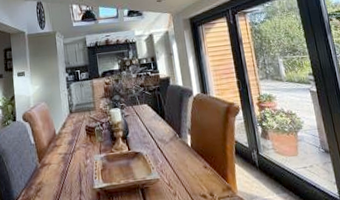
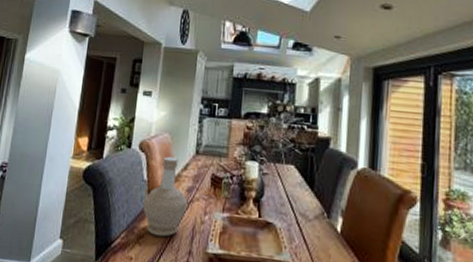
bottle: none [34,120,72,187] -> present [142,157,188,237]

